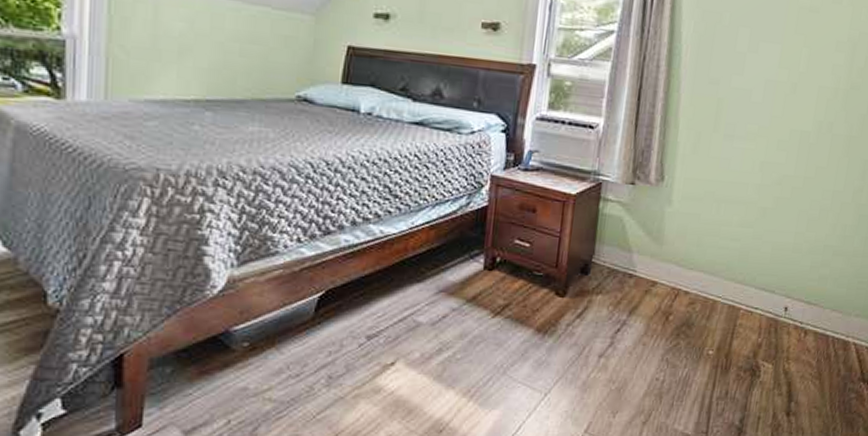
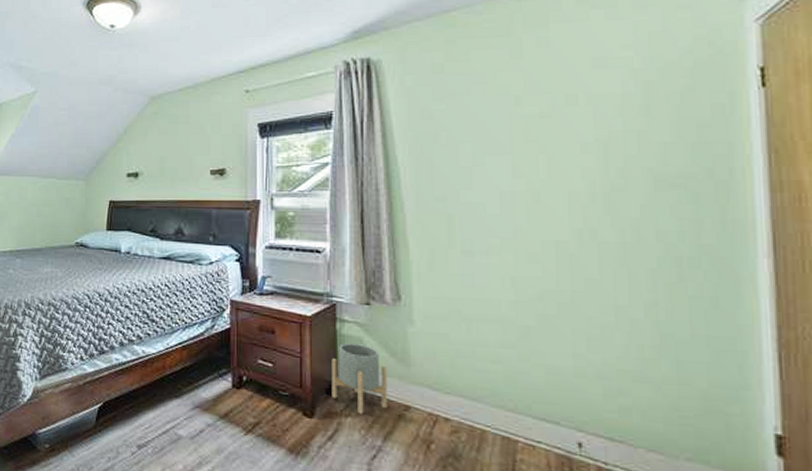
planter: none [586,223,642,291] -> present [331,343,387,414]

